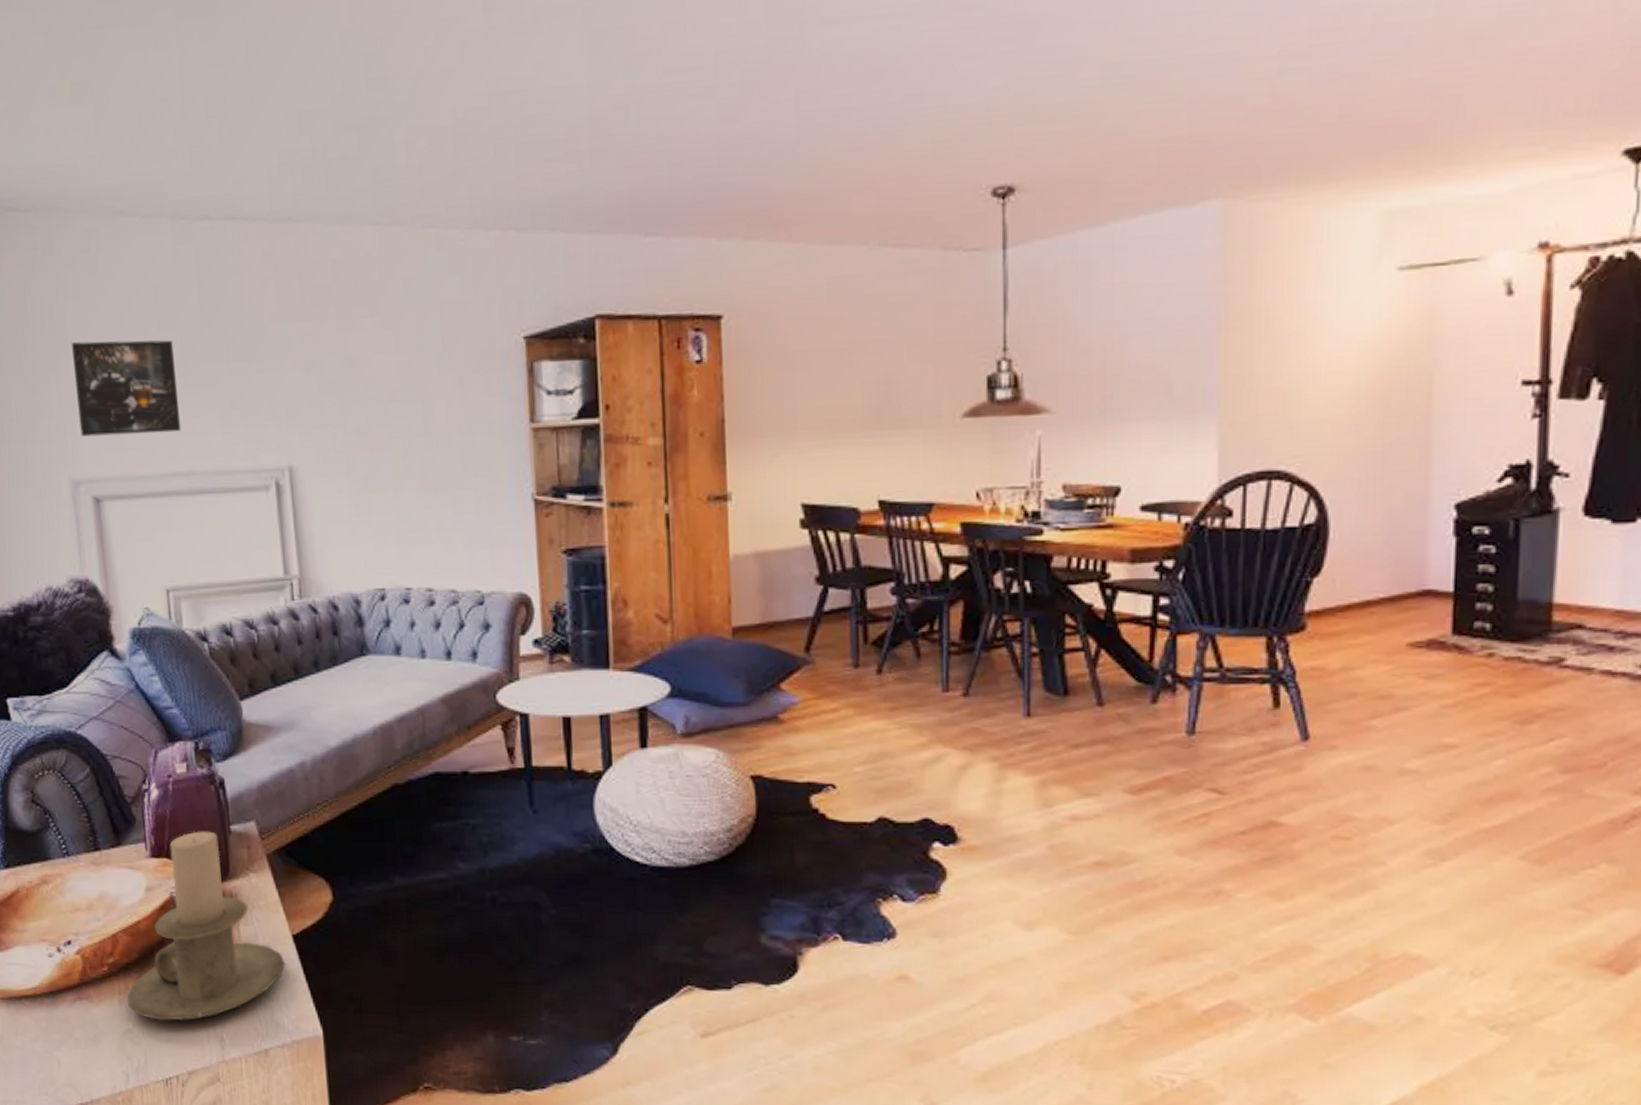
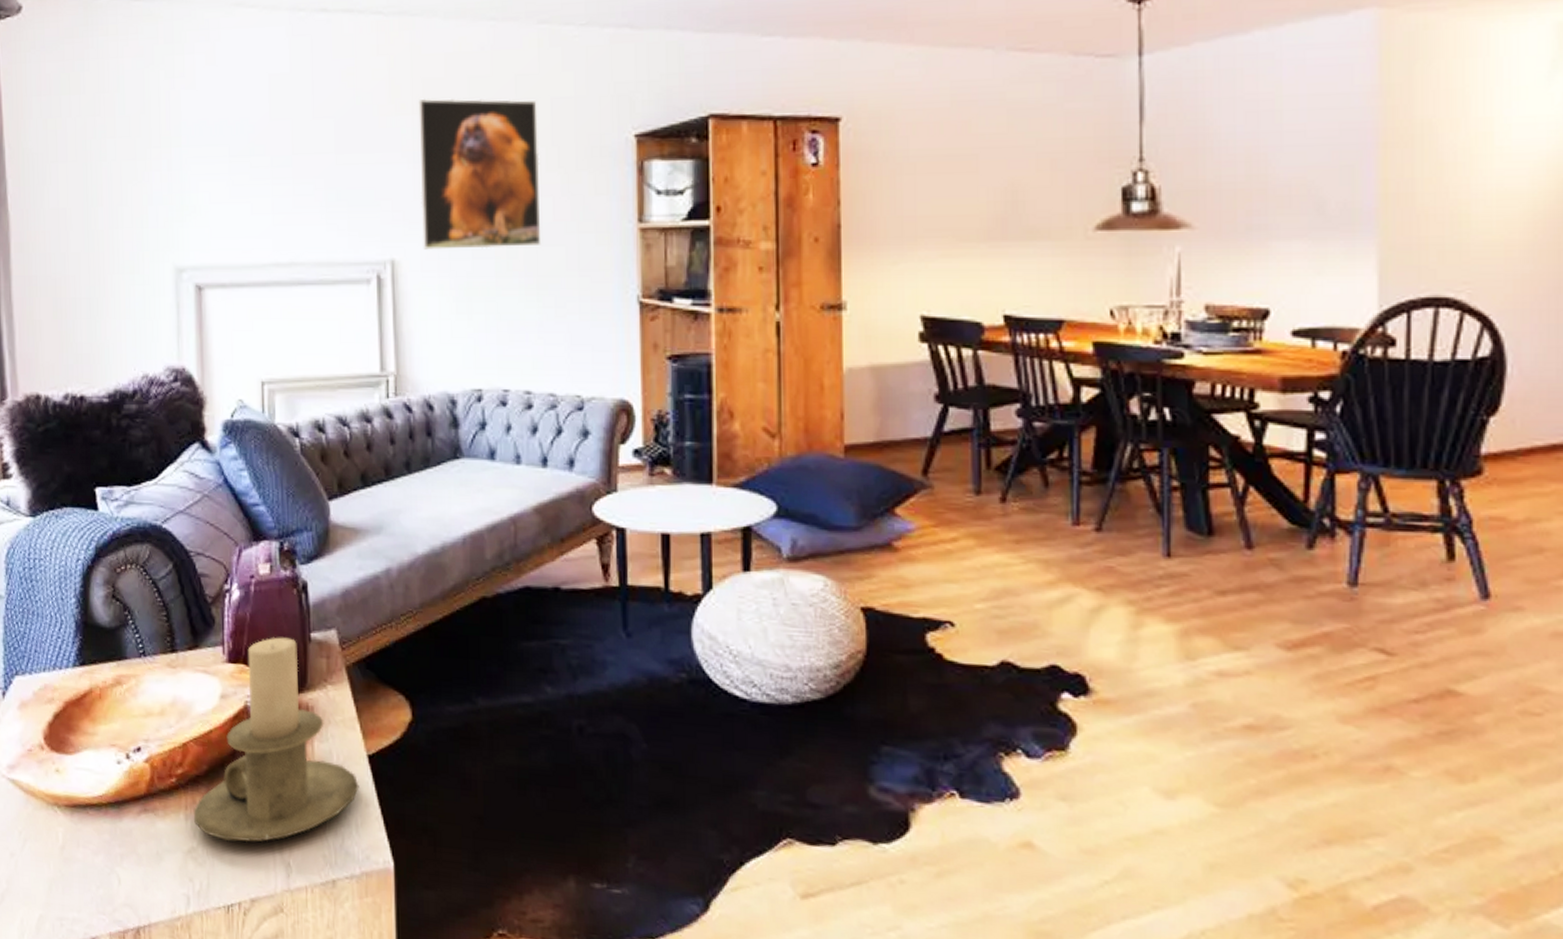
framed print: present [72,339,182,437] -> none [185,129,287,224]
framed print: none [308,304,437,455] -> present [418,98,541,250]

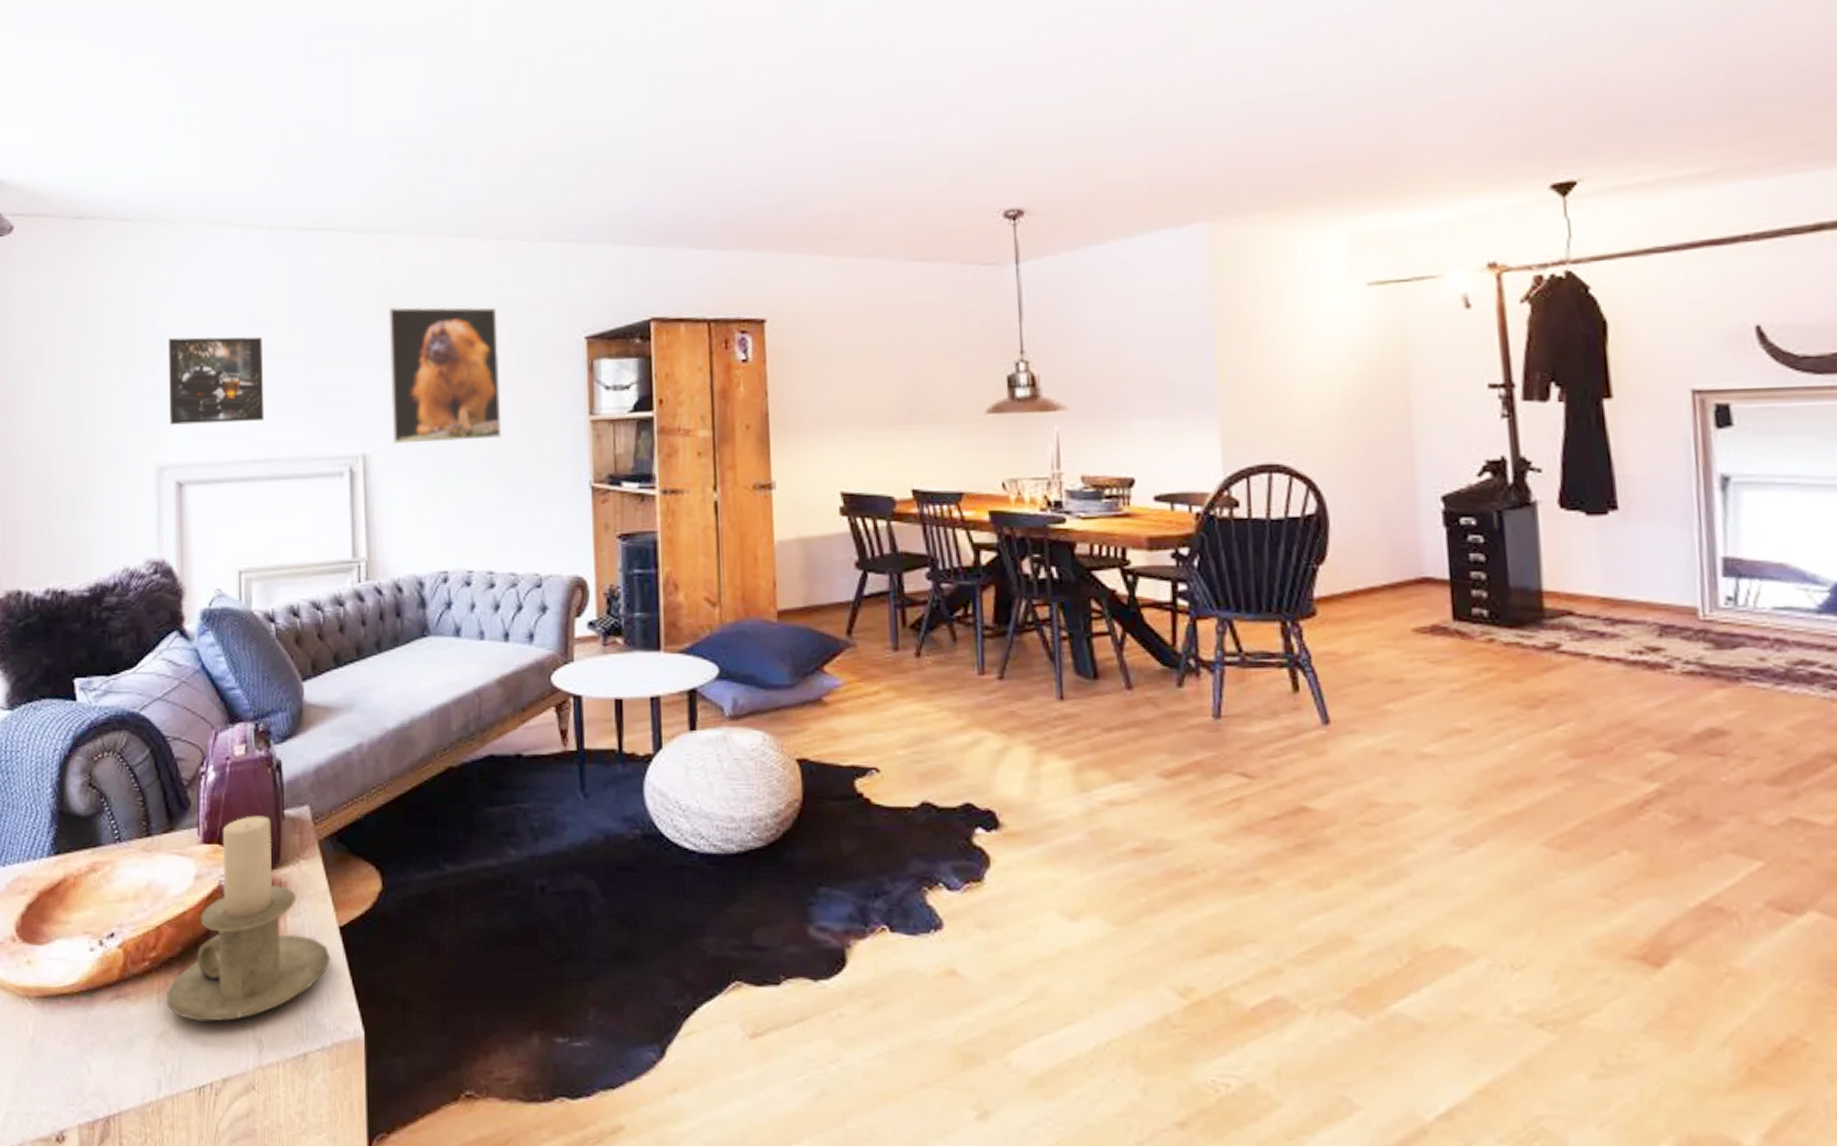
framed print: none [185,129,287,224] -> present [169,336,265,425]

